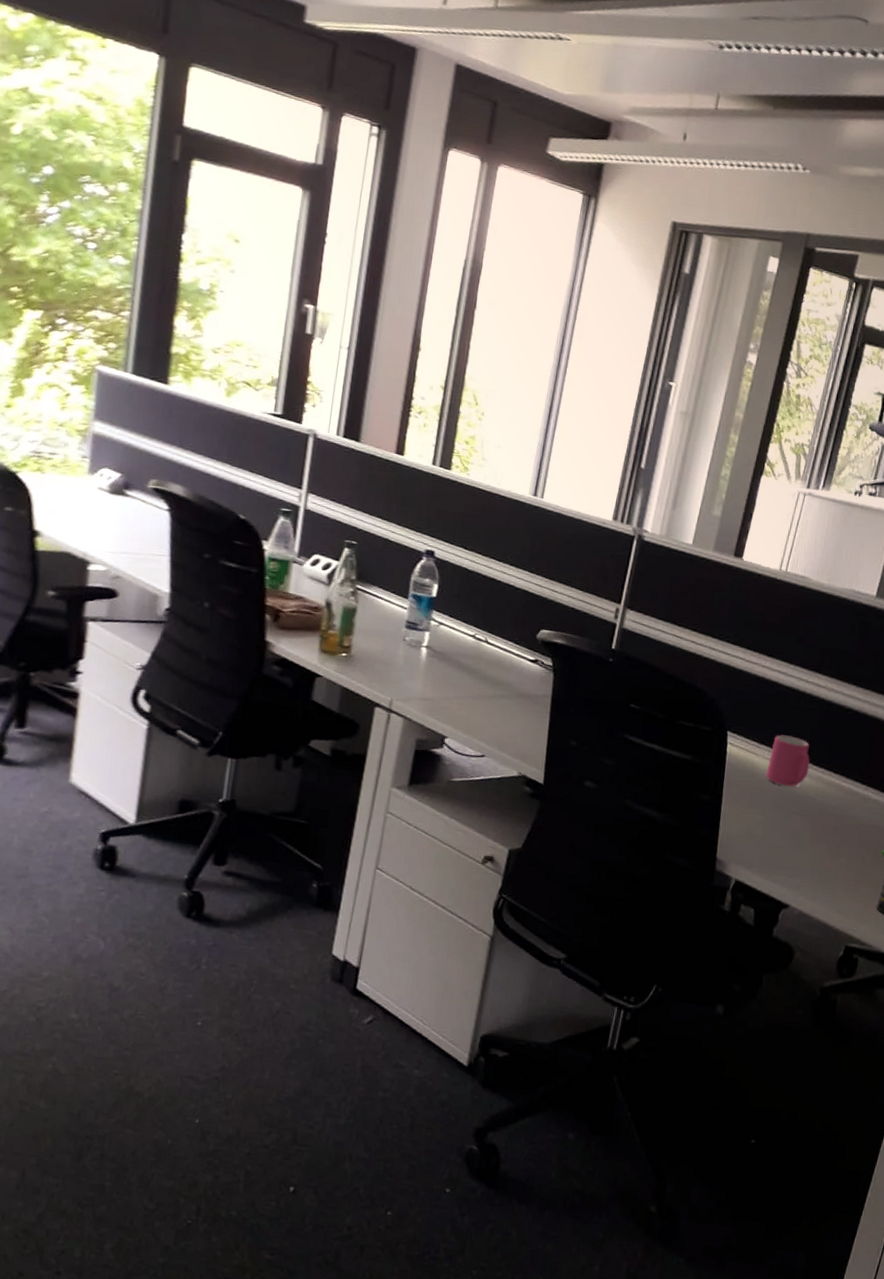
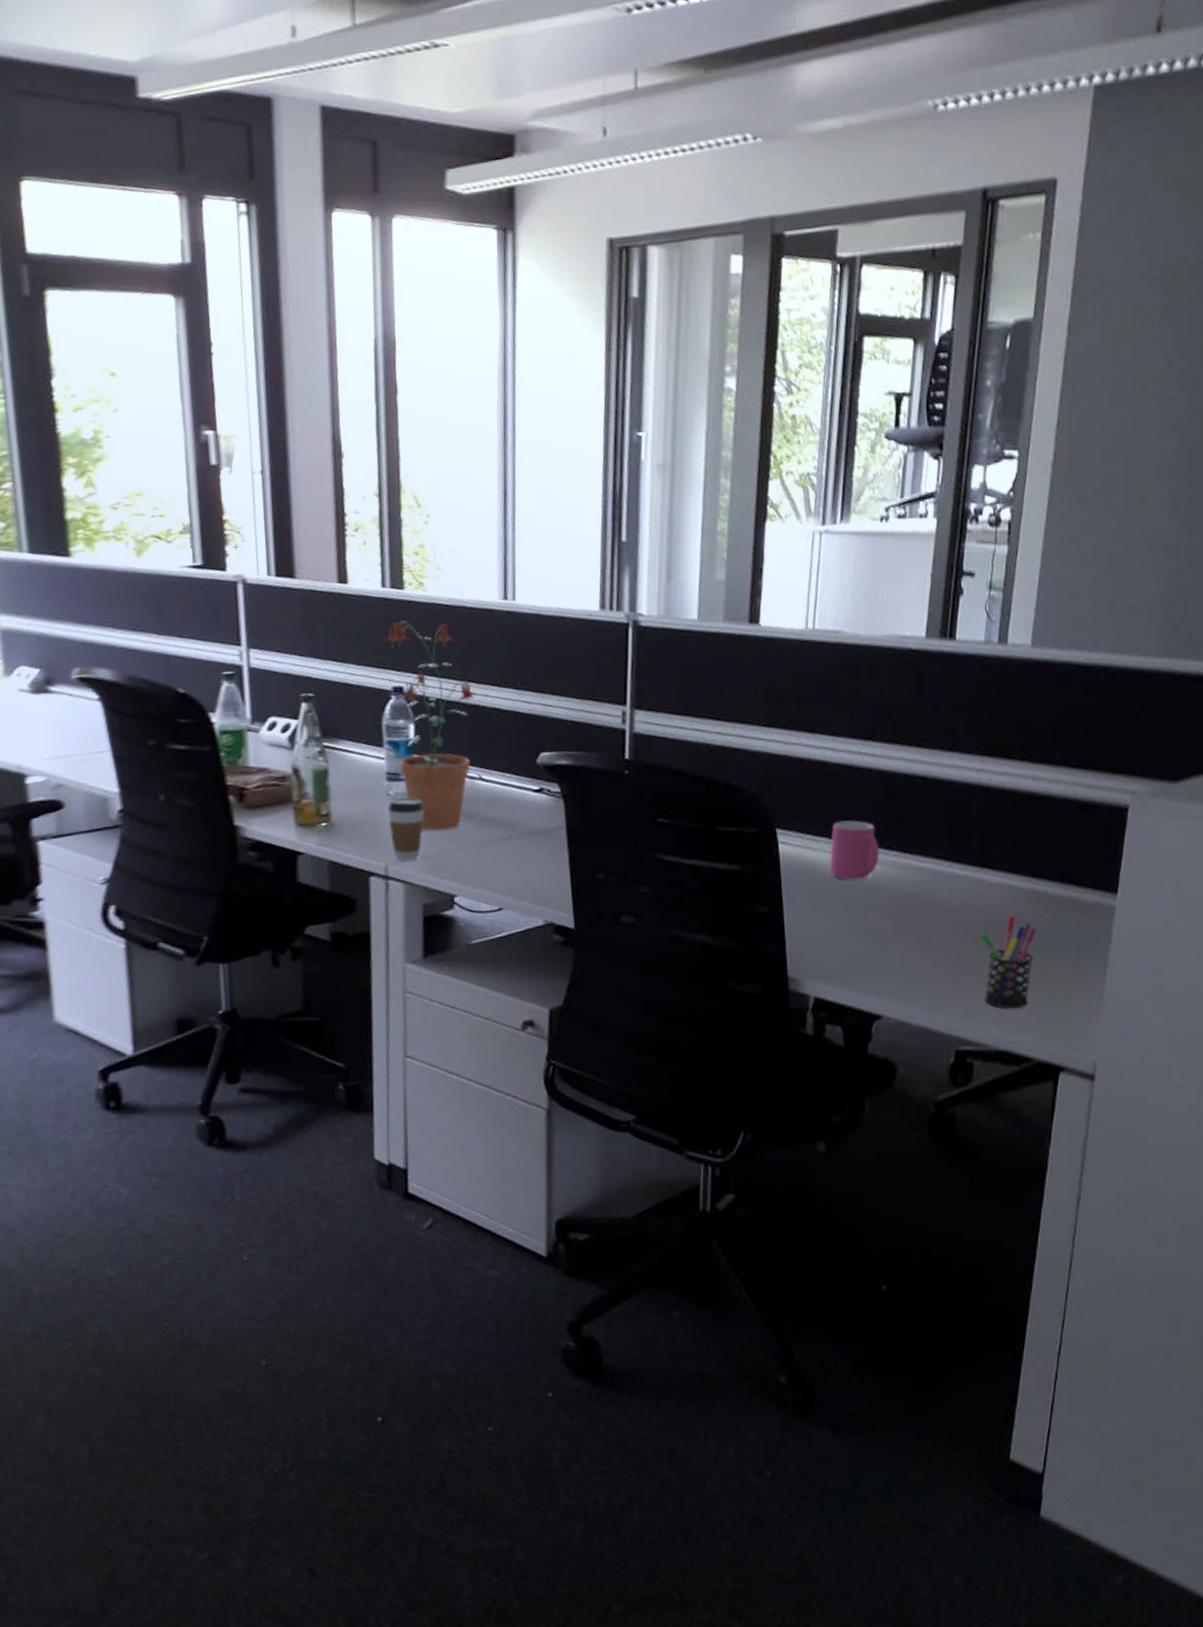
coffee cup: none [400,645,434,700] -> present [387,798,425,861]
potted plant: none [419,496,496,680] -> present [383,621,476,831]

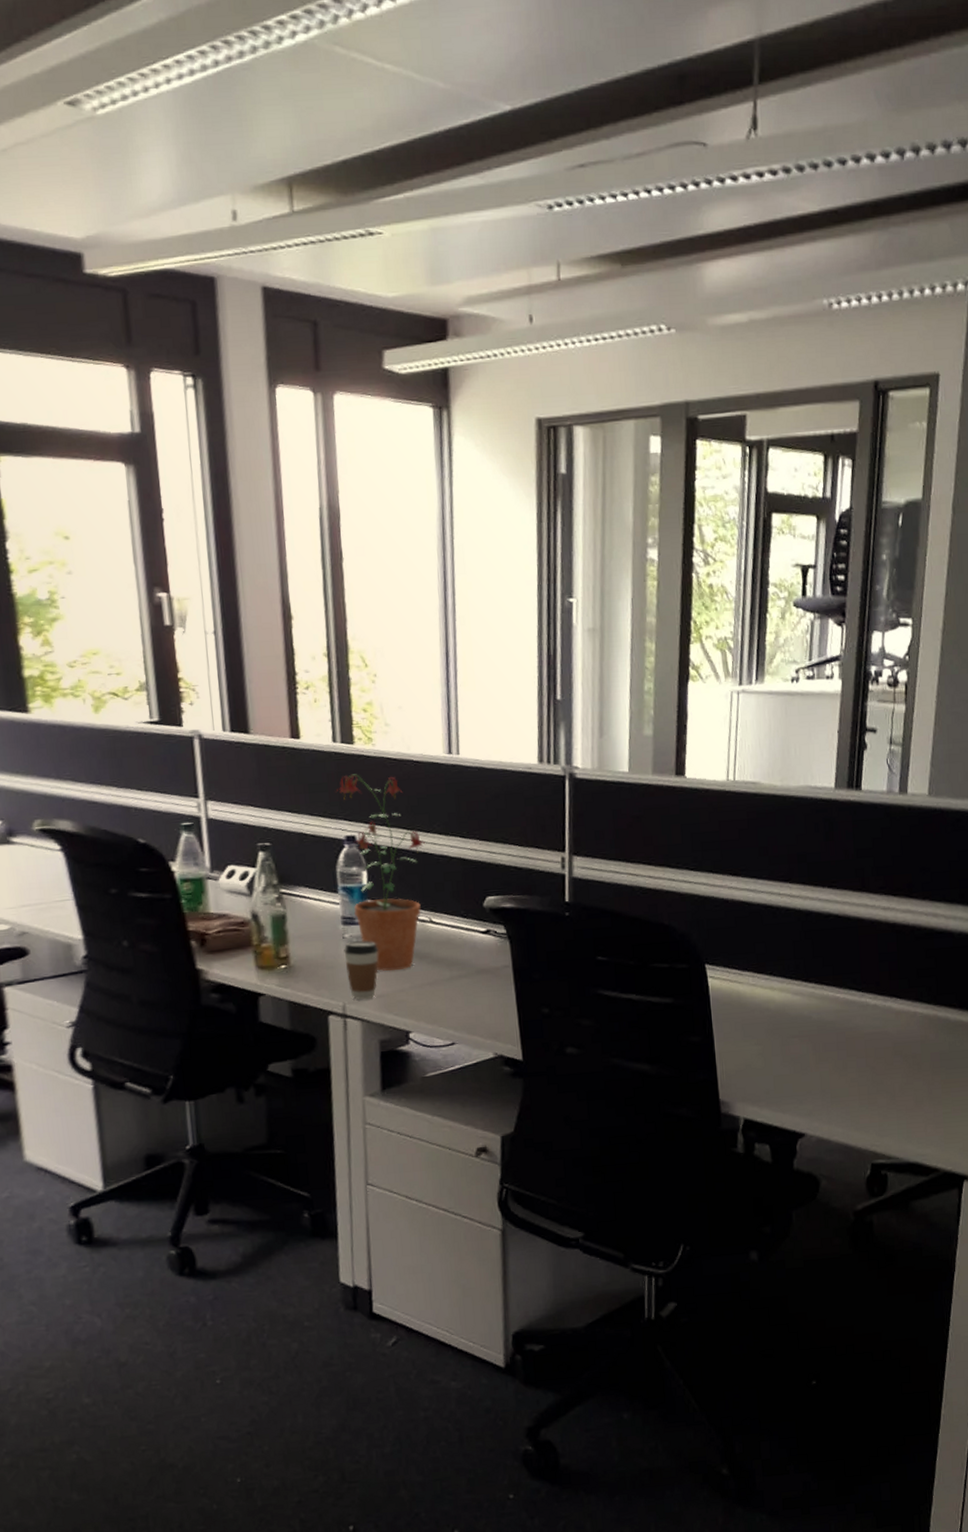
mug: present [829,820,880,880] -> none [754,955,799,1010]
pen holder: present [980,915,1037,1009] -> none [890,1039,941,1125]

